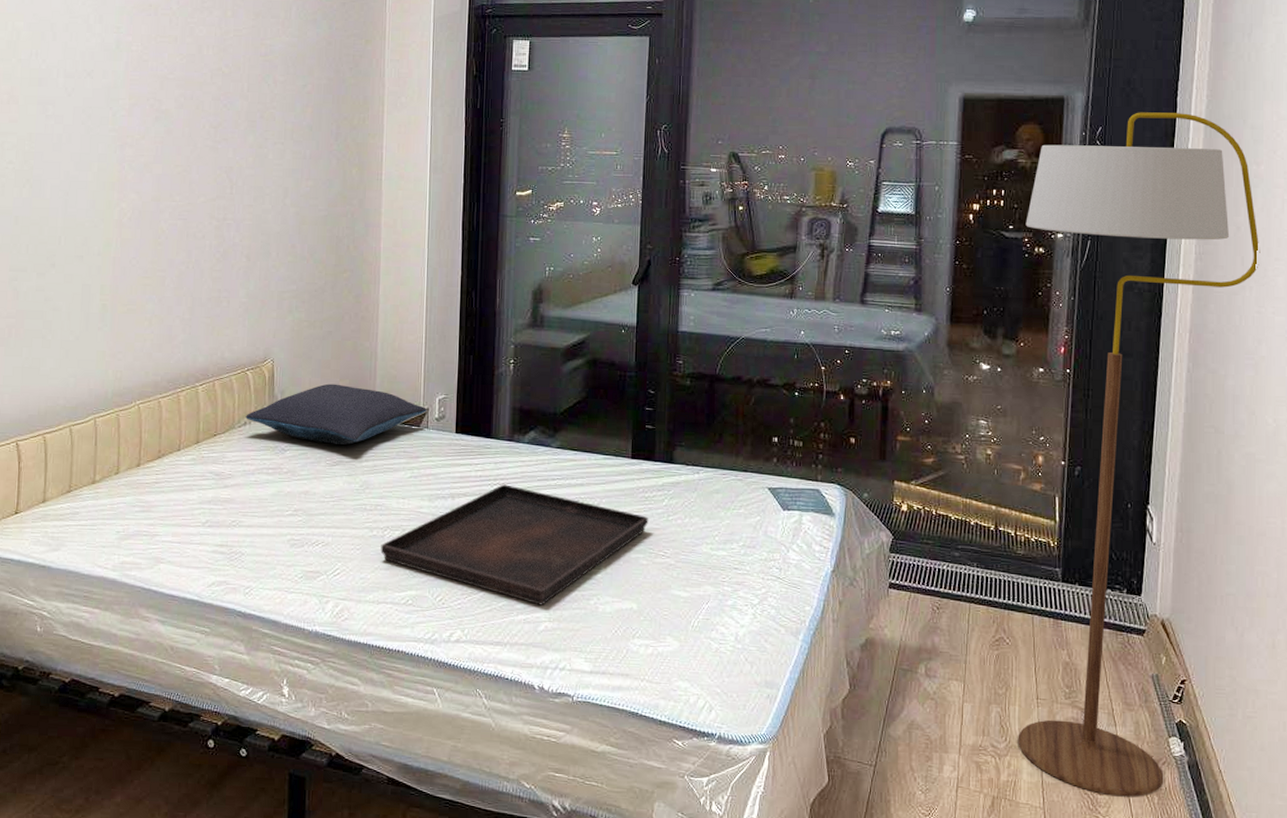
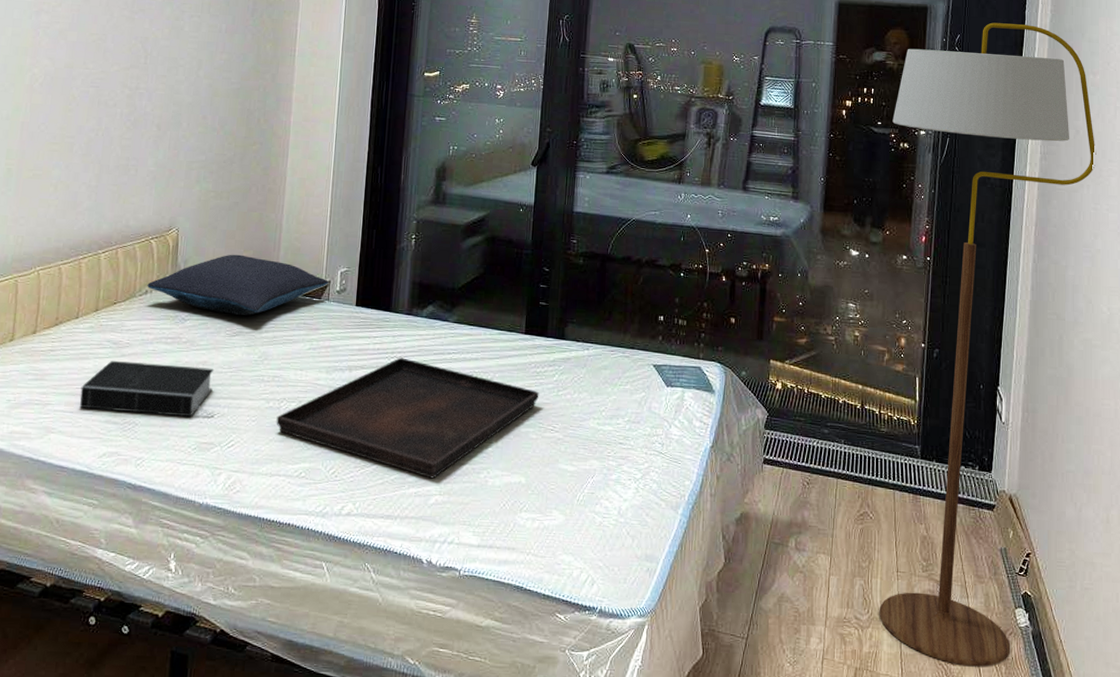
book: none [186,491,321,547] -> present [79,360,216,418]

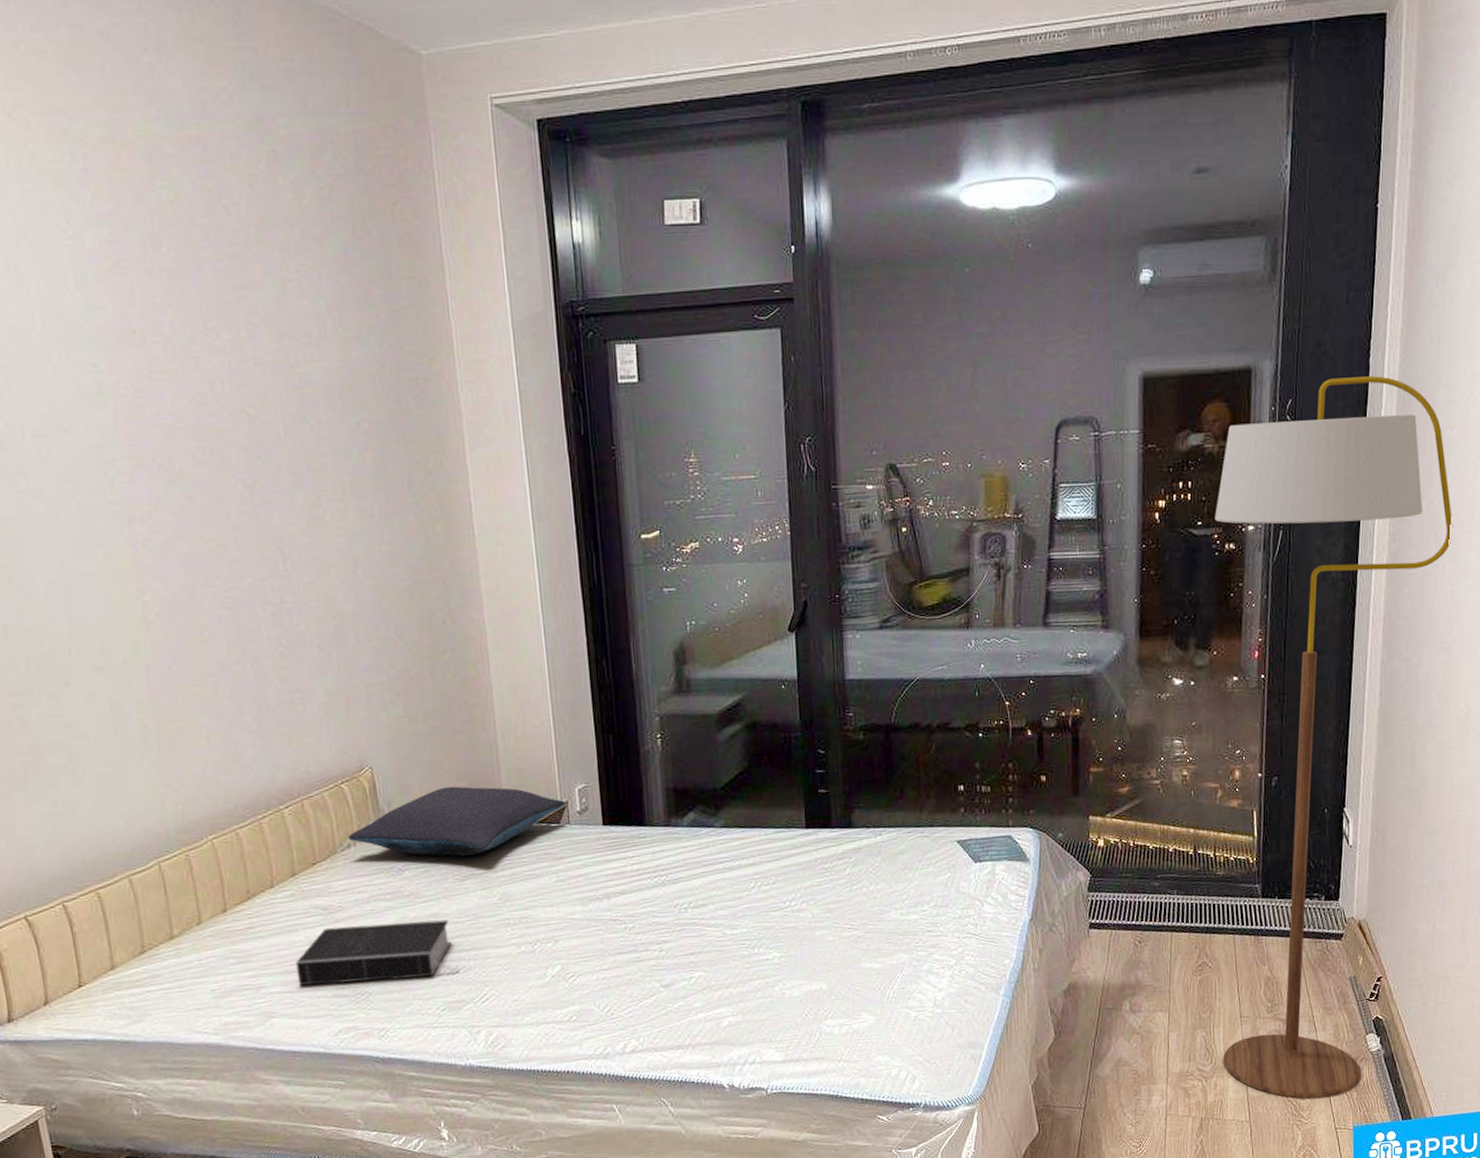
serving tray: present [276,357,539,479] -> none [532,875,831,1001]

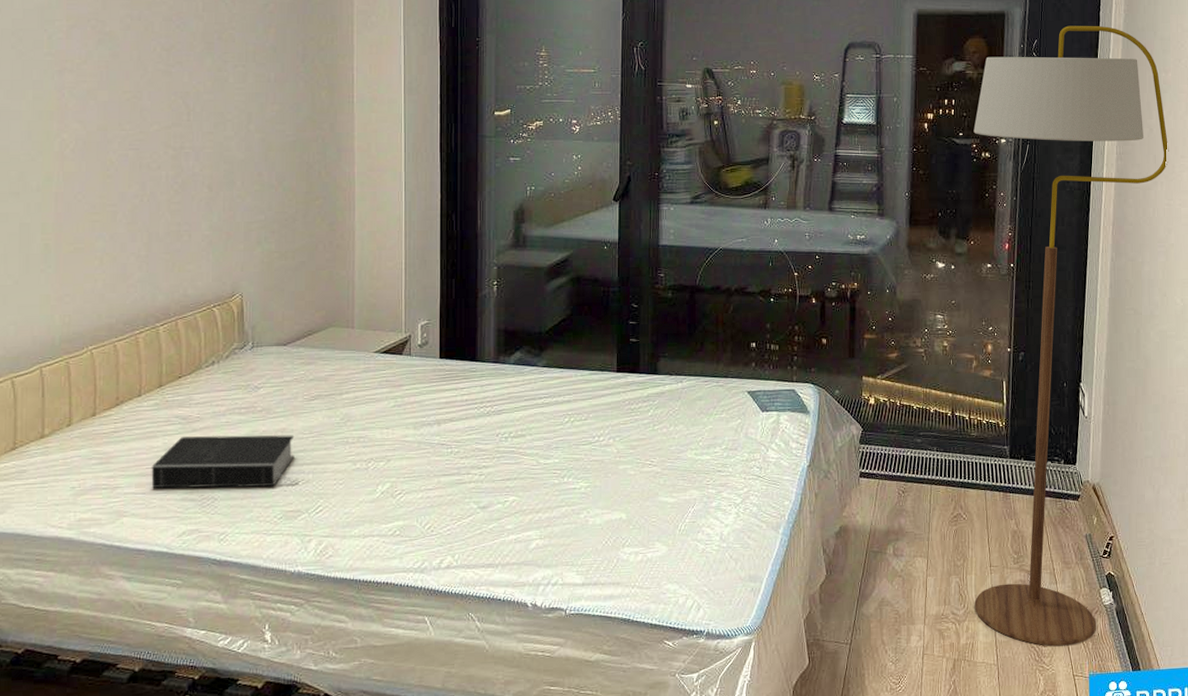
pillow: present [348,786,567,857] -> none [213,315,410,378]

